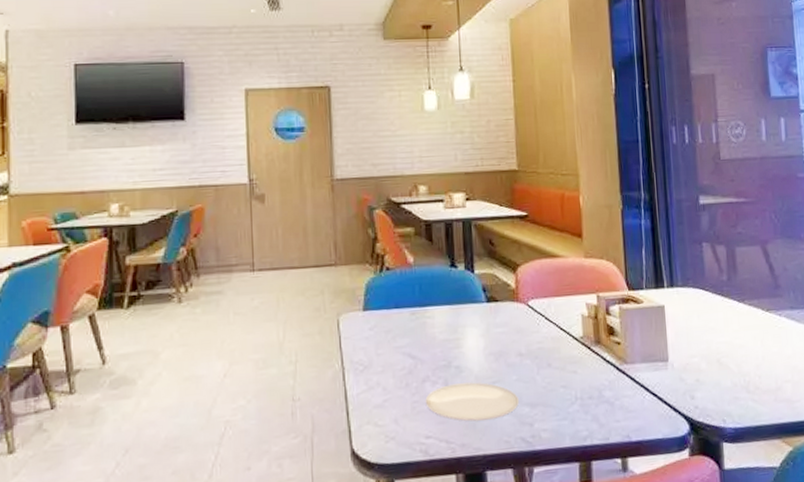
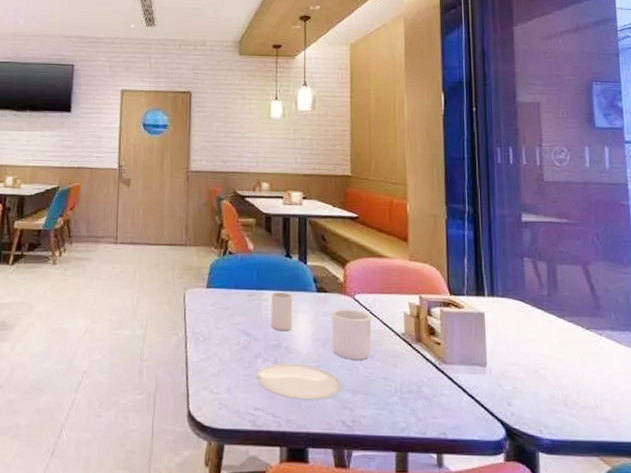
cup: none [436,306,462,350] -> present [271,292,293,331]
mug: none [503,316,548,372] -> present [331,309,372,360]

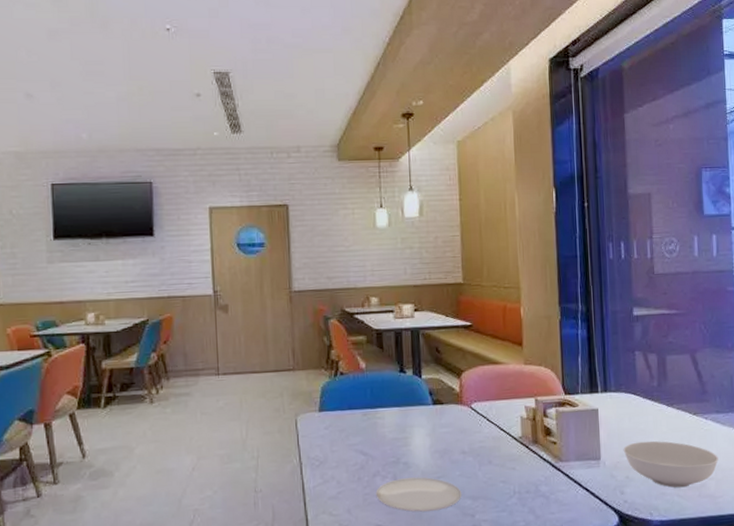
cup: present [271,292,293,331] -> none [386,408,410,447]
mug: present [331,309,372,360] -> none [448,418,489,468]
bowl: none [510,352,615,407] -> present [623,441,719,488]

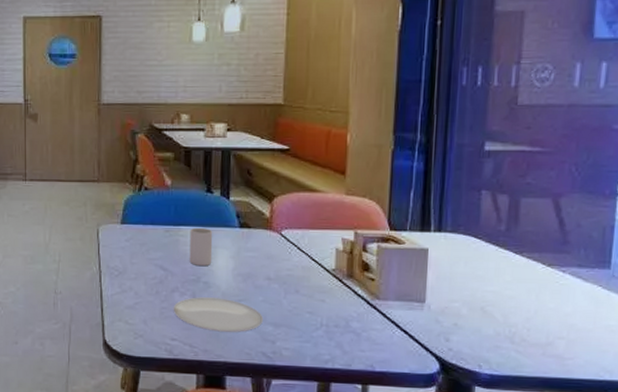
cup: none [386,408,410,447] -> present [189,228,213,267]
bowl: present [623,441,719,488] -> none [453,288,574,343]

